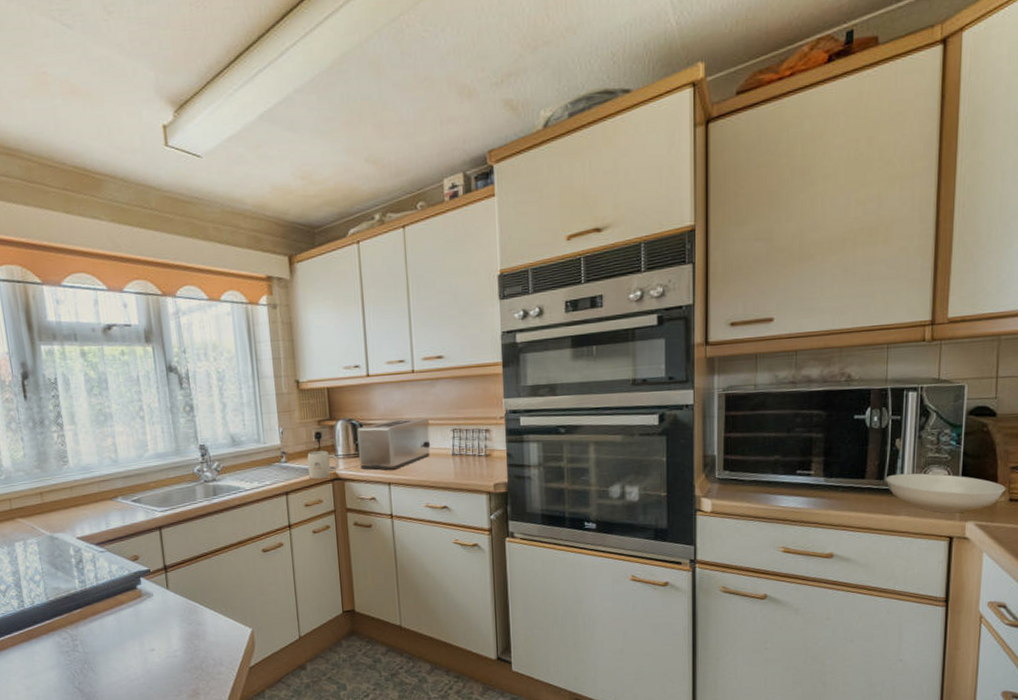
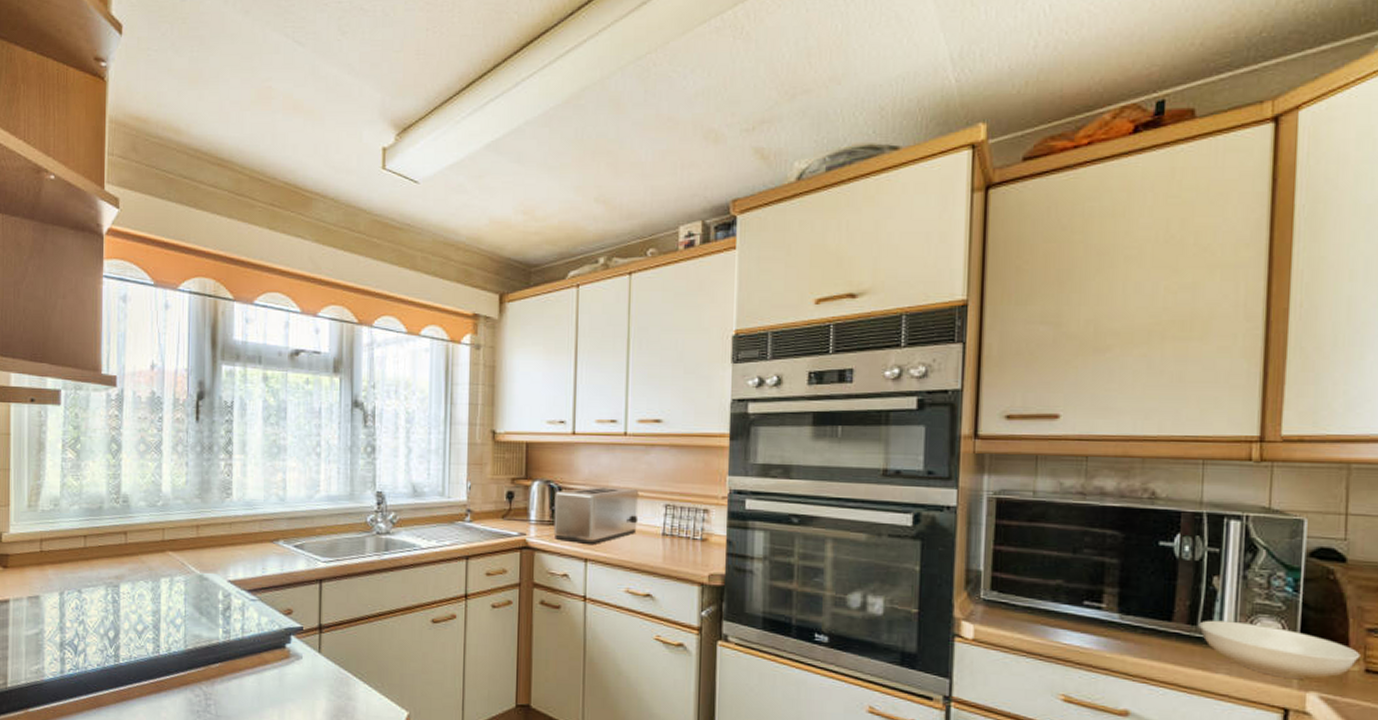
mug: present [307,451,339,479] -> none [495,513,531,545]

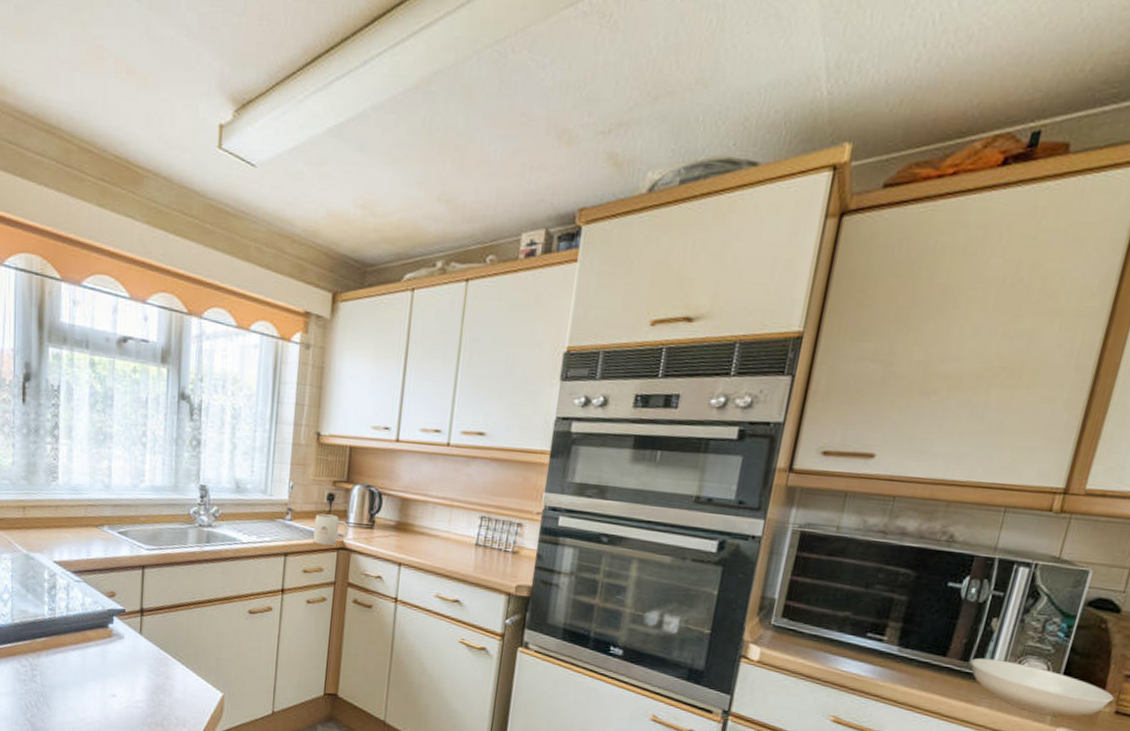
mug: none [495,513,531,545] -> present [313,513,349,546]
toaster: present [553,486,639,546] -> none [370,494,456,551]

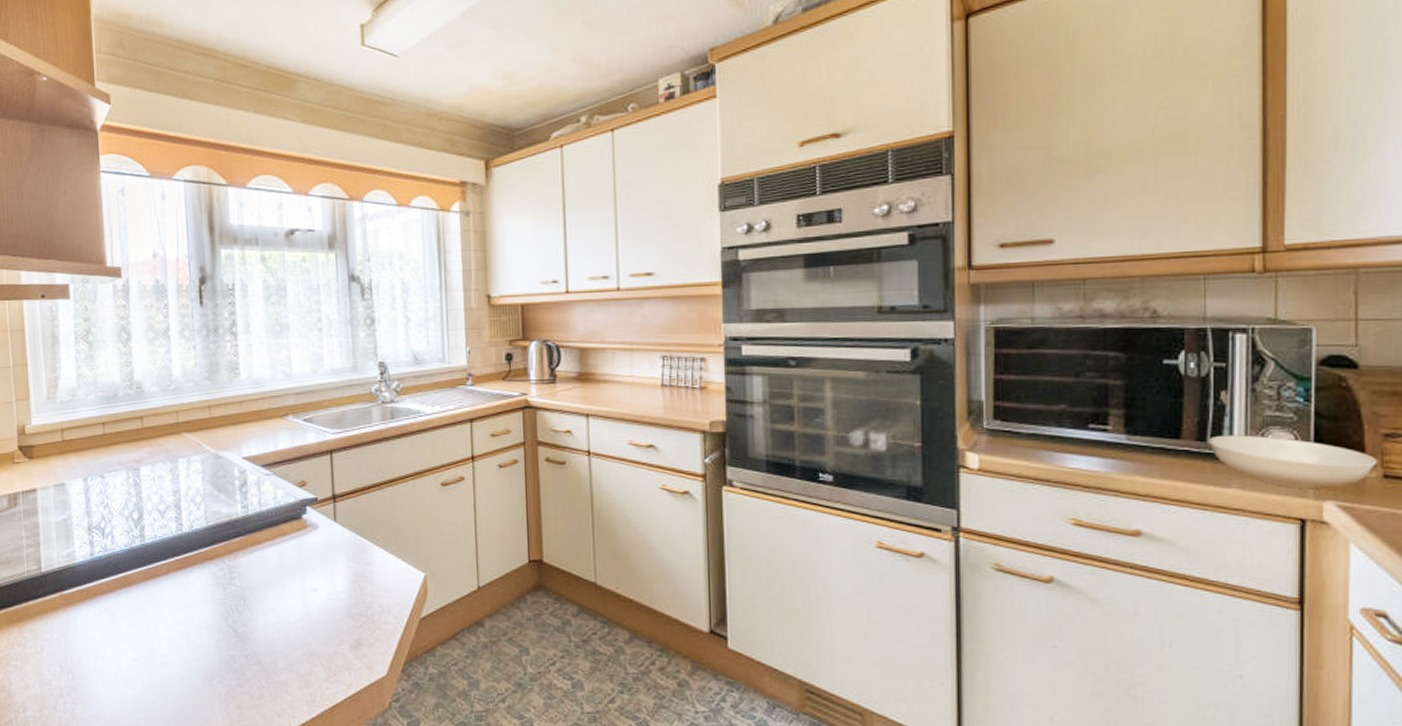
mug: present [313,513,349,546] -> none [496,374,531,406]

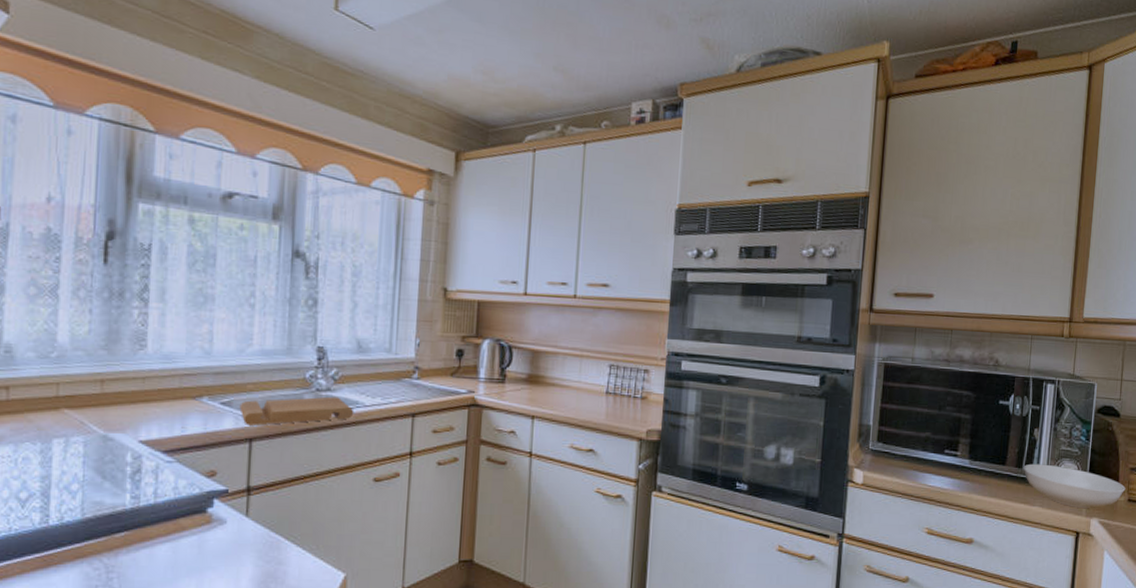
cutting board: none [319,408,417,439] -> present [239,396,354,426]

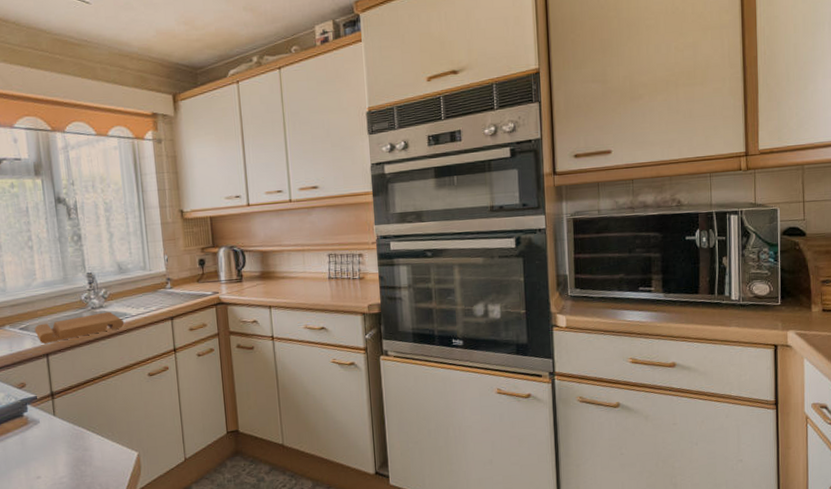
bowl: present [1023,463,1126,508] -> none [716,287,819,323]

